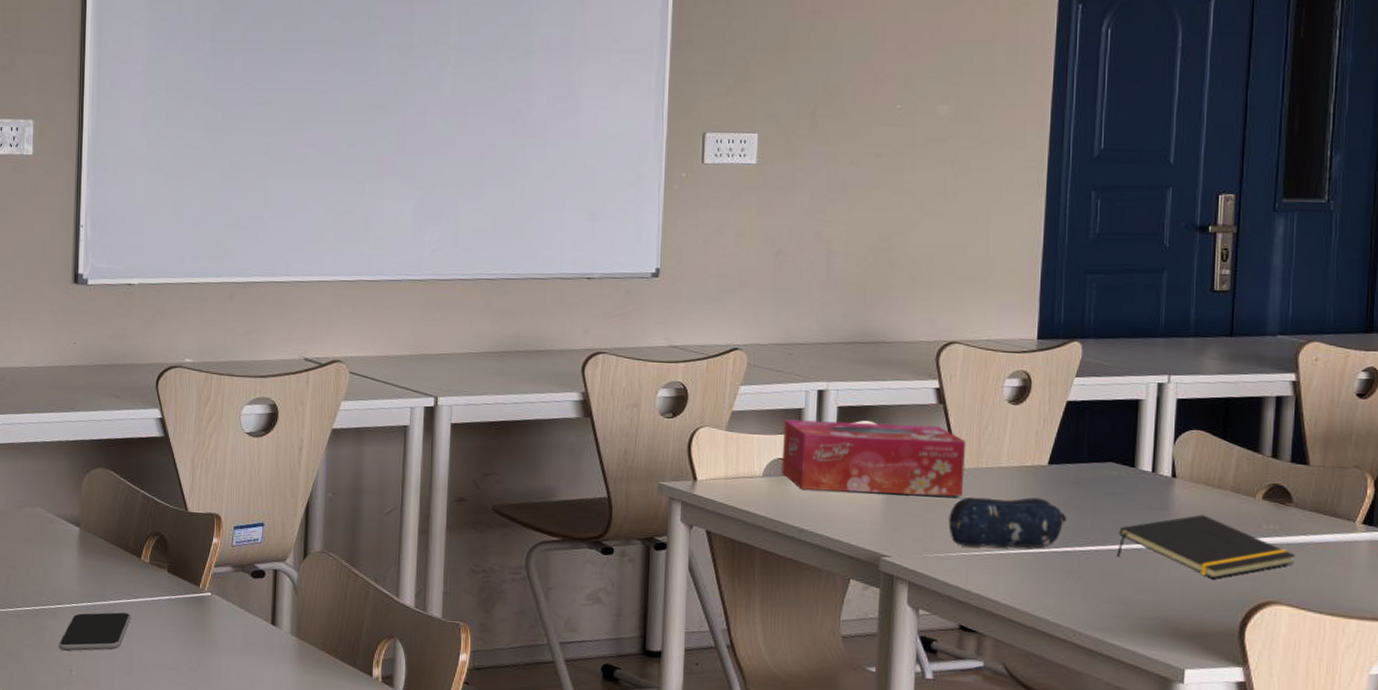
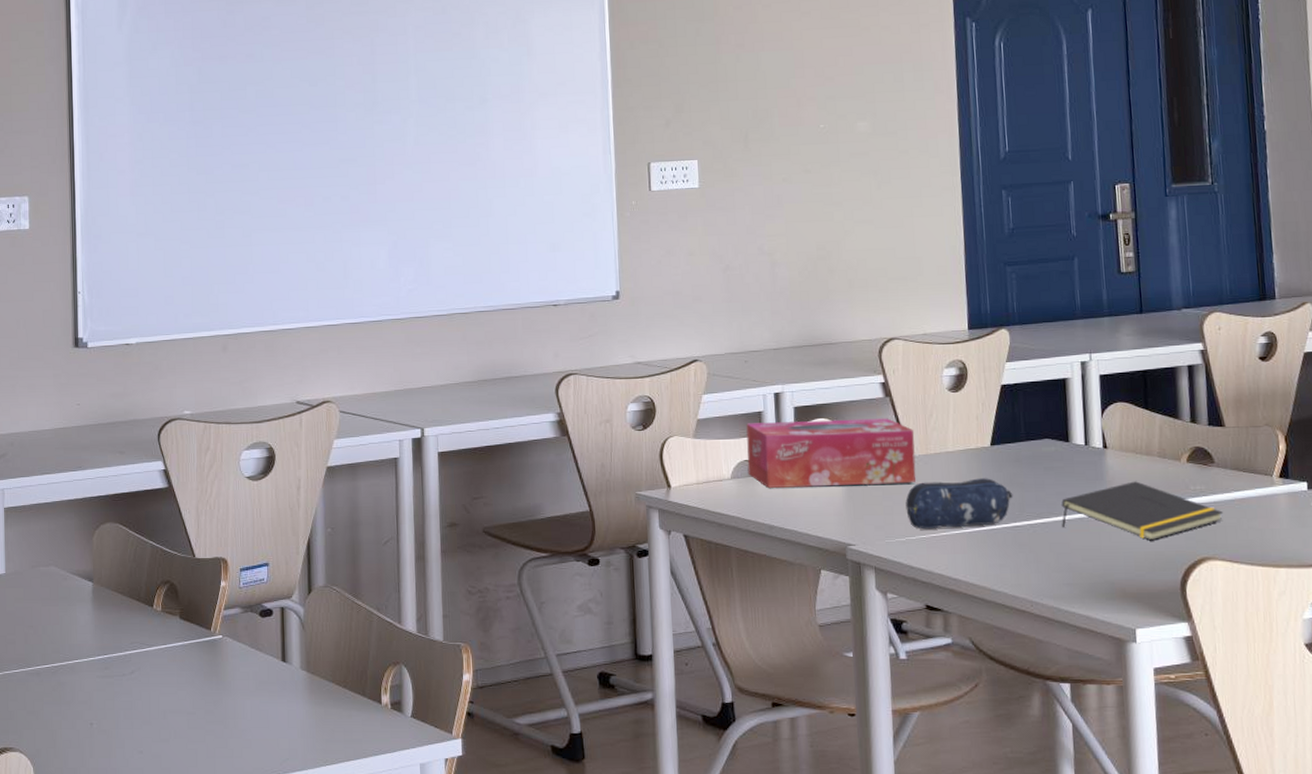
smartphone: present [58,612,131,652] -> none [78,662,147,706]

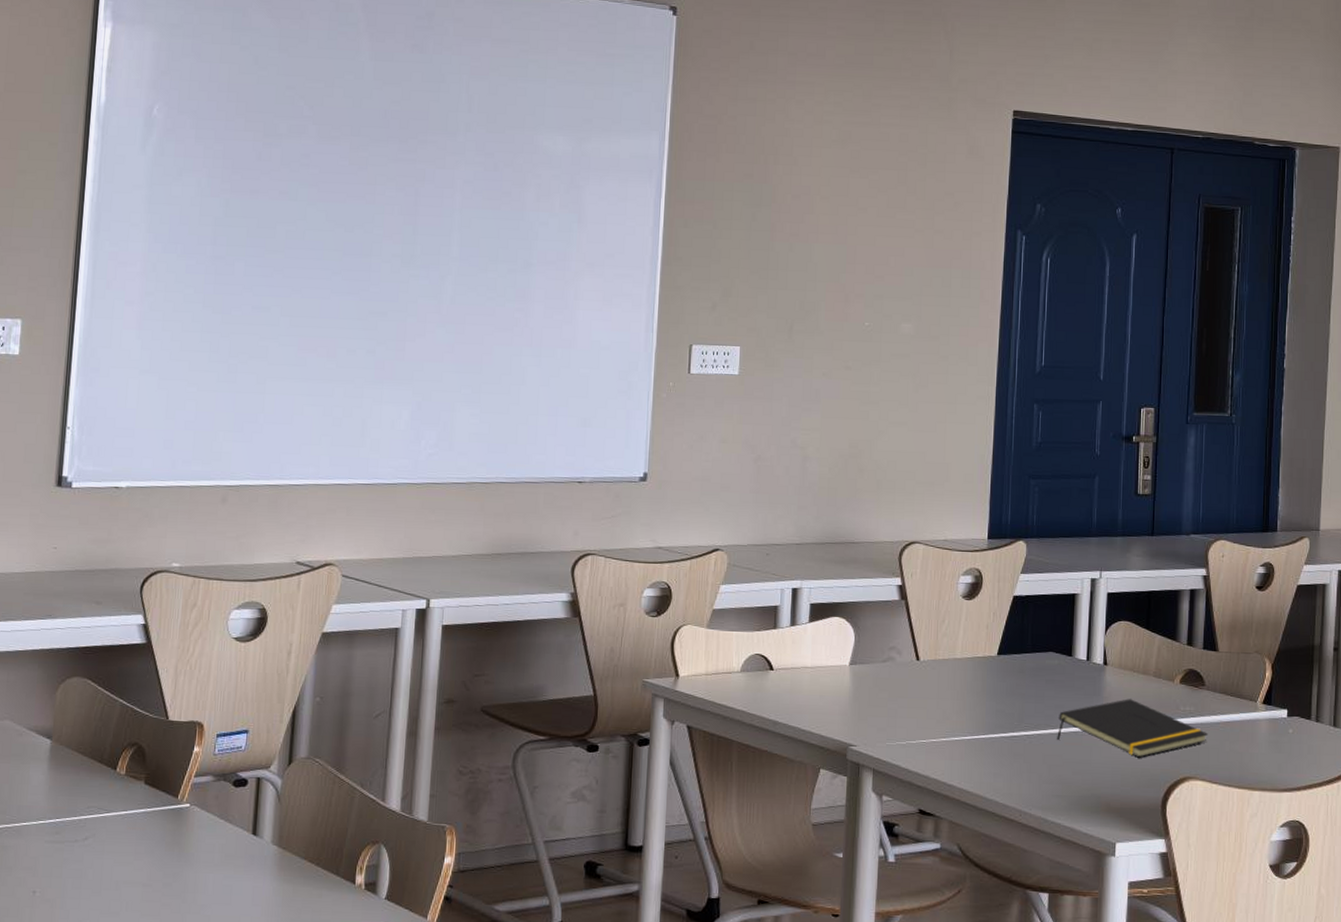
tissue box: present [746,418,916,488] -> none [758,617,926,688]
pencil case: present [905,478,1013,530] -> none [909,686,1014,735]

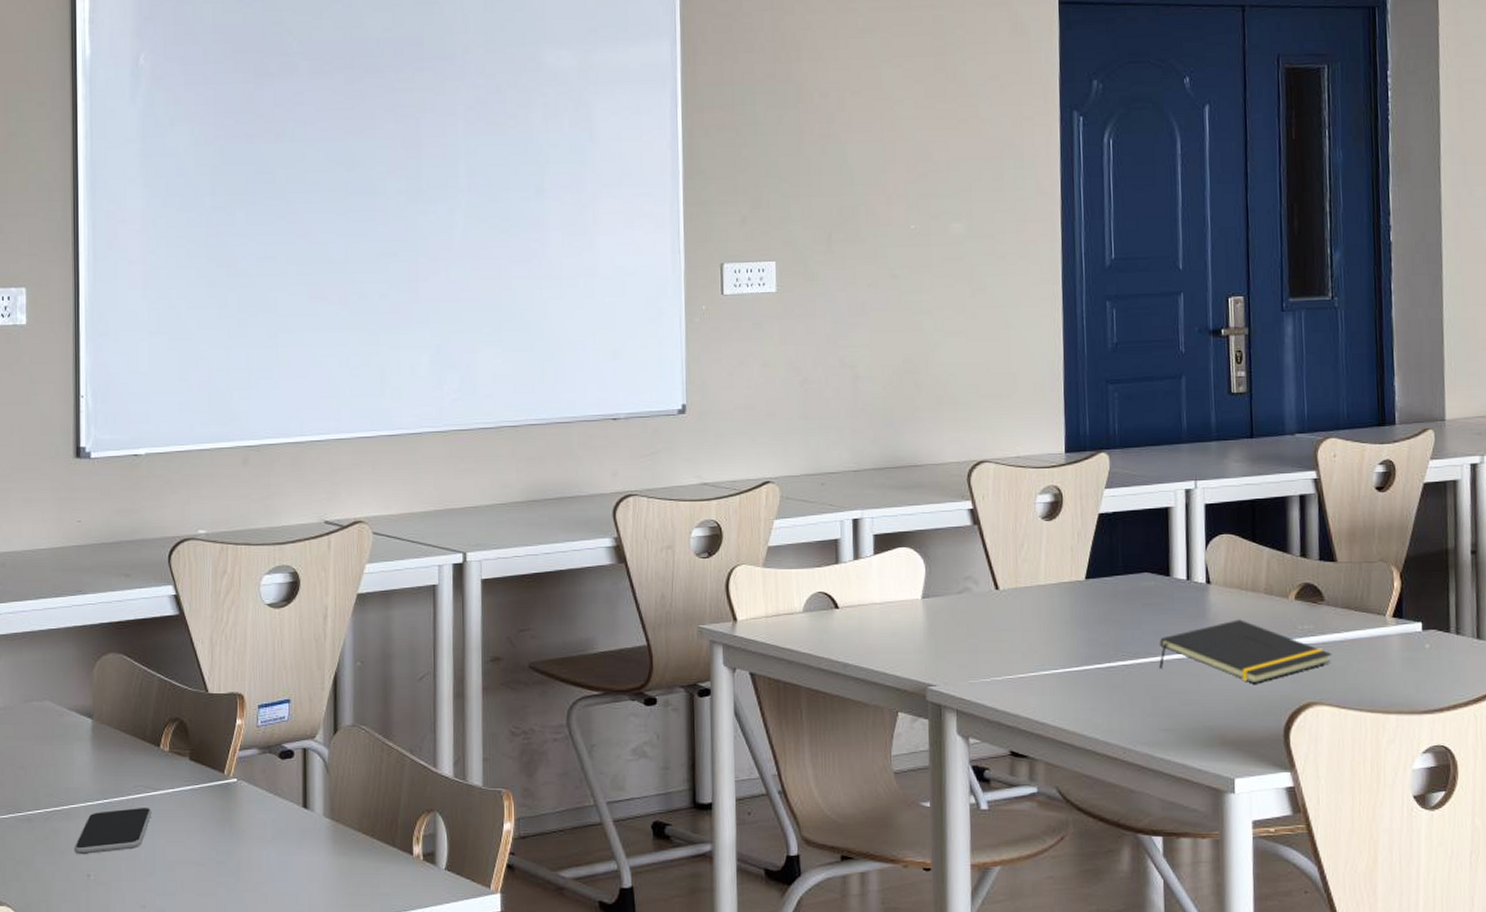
smartphone: none [21,828,103,872] -> present [74,808,152,855]

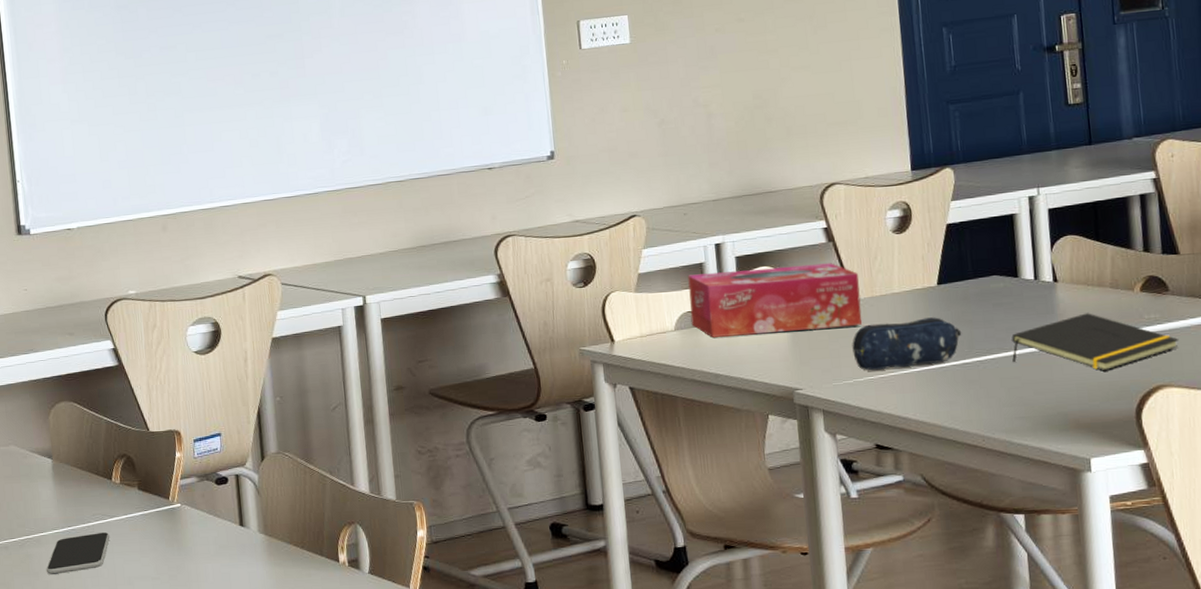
tissue box: none [821,548,1004,622] -> present [688,263,862,338]
pencil case: none [992,614,1108,670] -> present [852,317,962,371]

